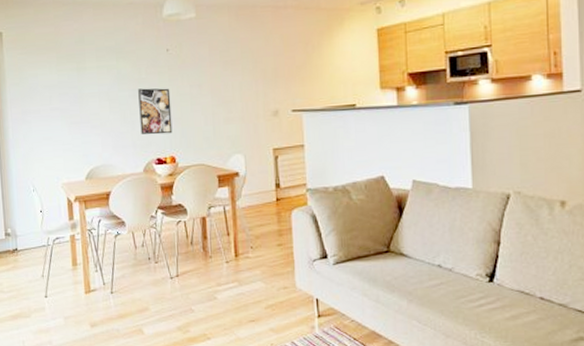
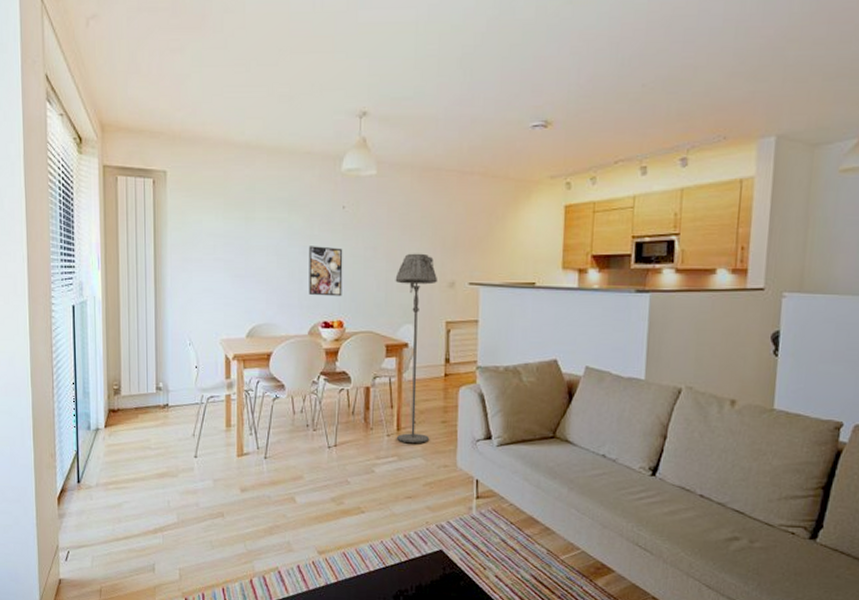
floor lamp: none [221,86,268,268] -> present [395,253,438,443]

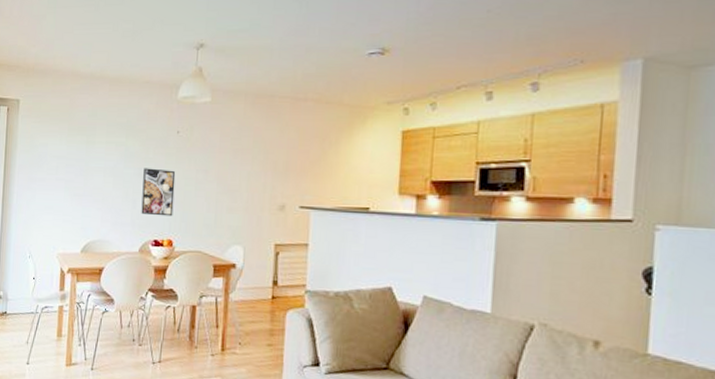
floor lamp: present [395,253,438,443] -> none [221,176,268,365]

